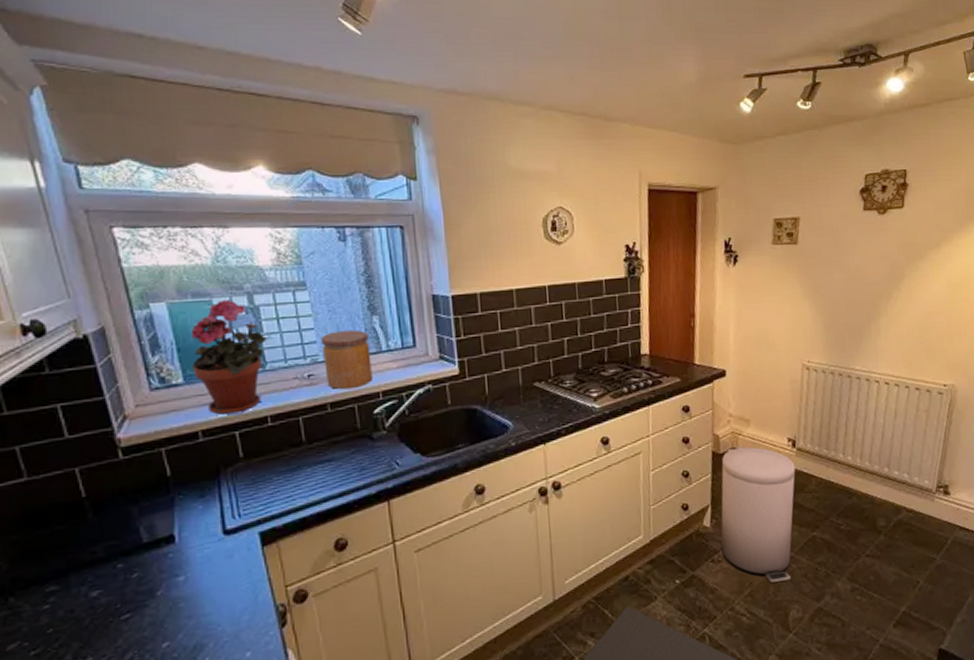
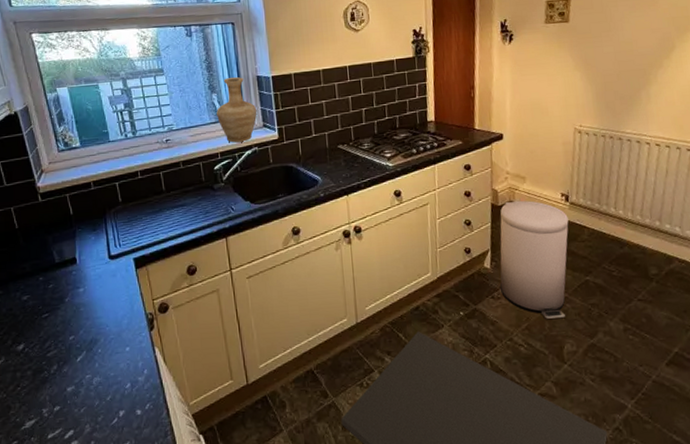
potted plant: present [191,299,266,416] -> none [84,83,136,171]
jar: present [321,330,372,390] -> none [175,105,213,152]
vase: none [378,295,432,379] -> present [217,77,257,143]

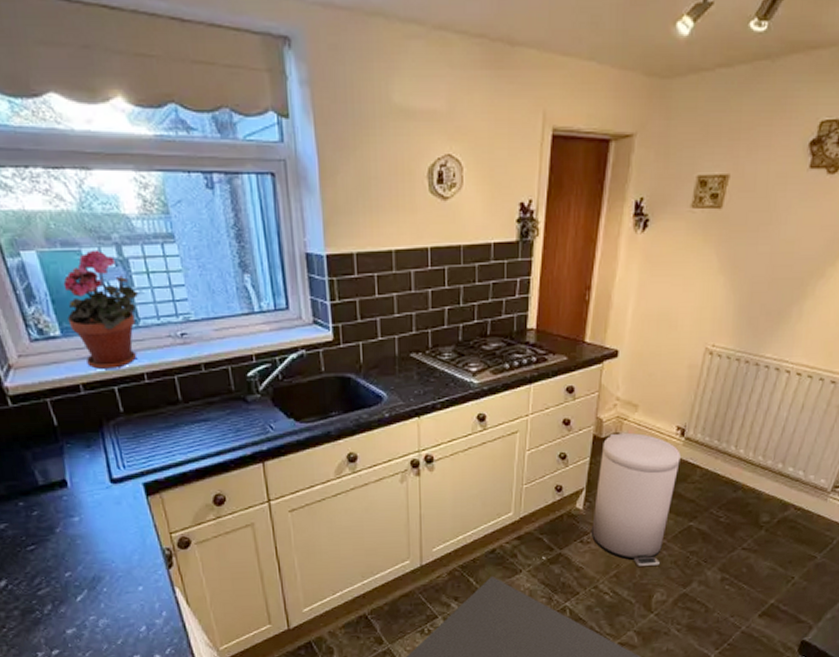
potted plant: none [84,83,136,171] -> present [63,250,138,371]
vase: present [217,77,257,143] -> none [250,252,306,343]

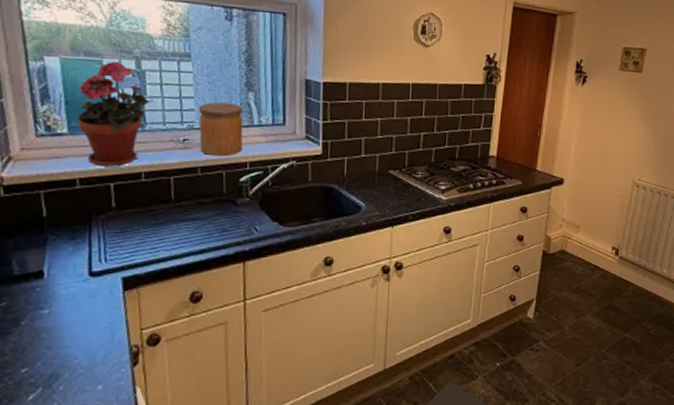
jar: none [192,288,245,351] -> present [198,102,243,157]
pedal bin: present [591,432,681,568] -> none [540,250,616,376]

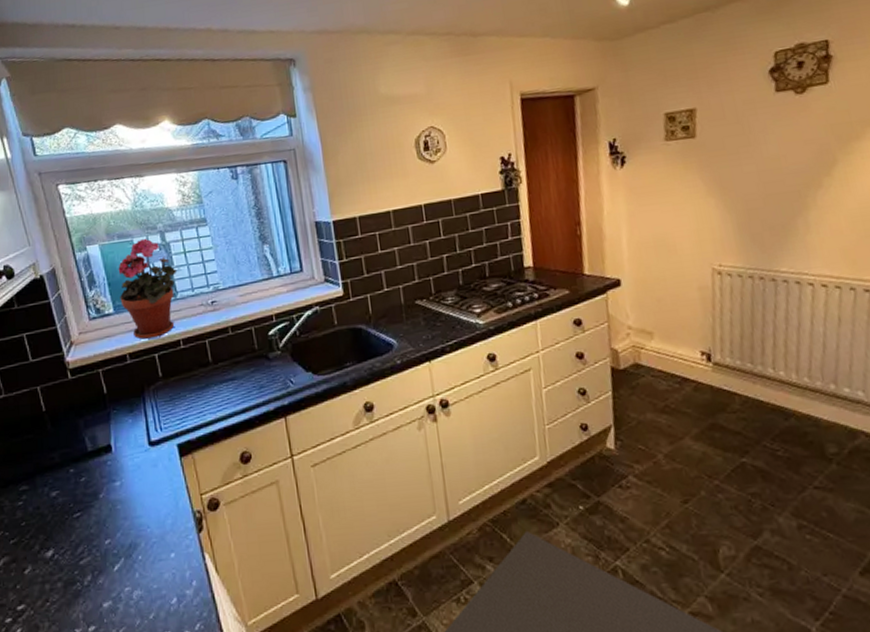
jar: present [198,102,243,157] -> none [221,258,266,315]

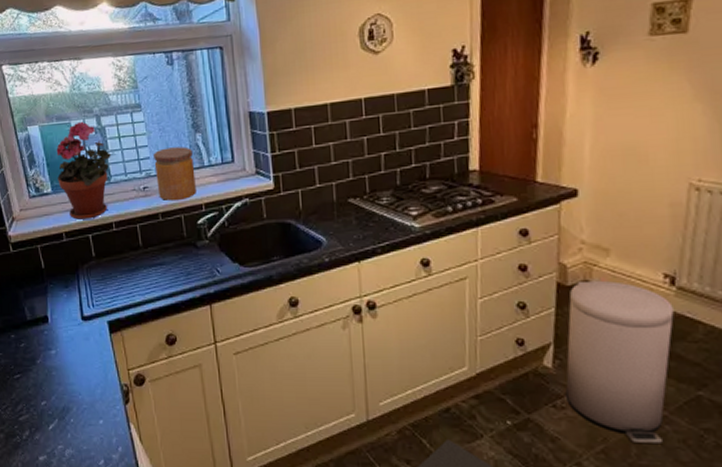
jar: none [221,258,266,315] -> present [154,146,196,202]
pedal bin: none [623,362,718,515] -> present [564,280,674,445]

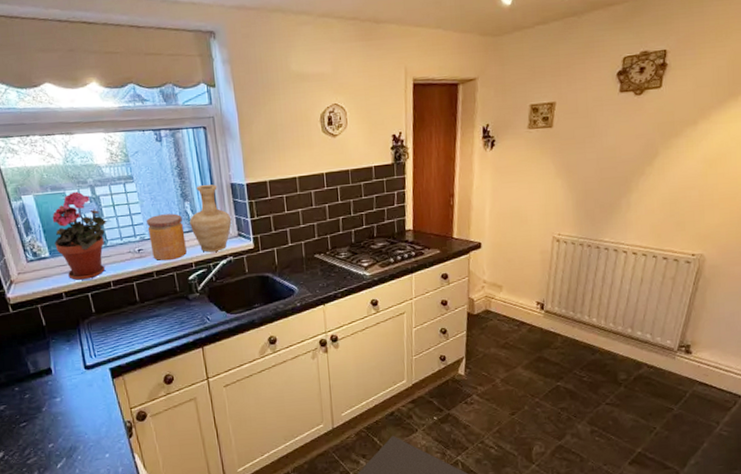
vase: none [201,113,249,193] -> present [190,184,232,253]
pedal bin: present [564,280,674,445] -> none [473,309,543,424]

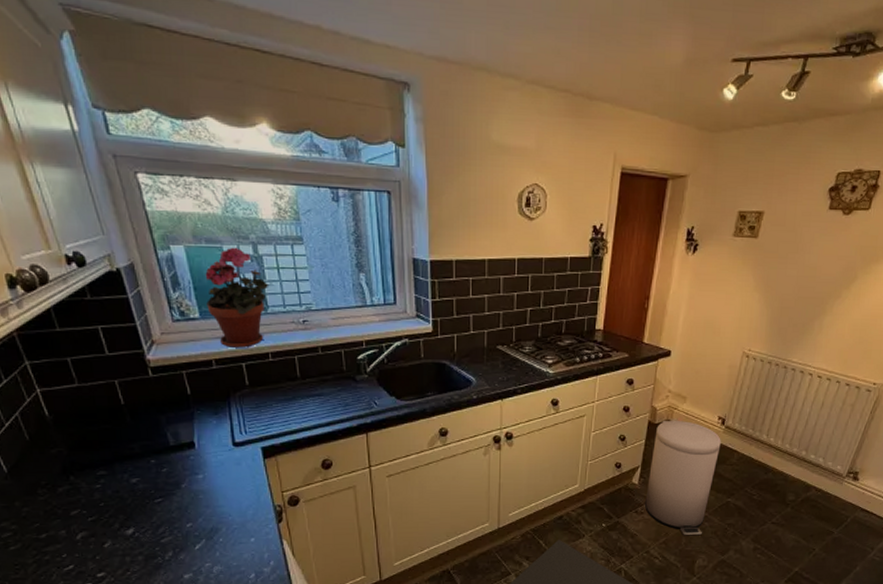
jar: present [147,213,187,262] -> none [315,284,357,336]
vase: present [190,184,232,253] -> none [364,256,411,332]
pedal bin: none [473,309,543,424] -> present [644,420,721,536]

